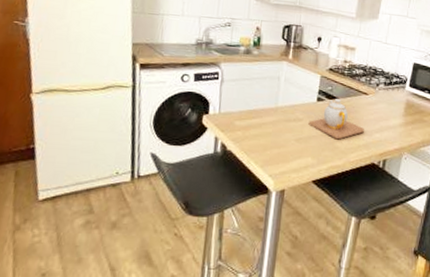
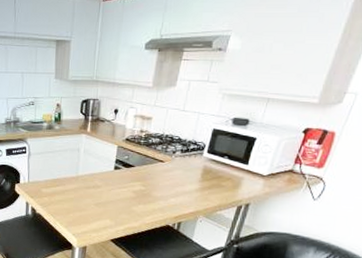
teapot: present [308,99,365,140] -> none [106,167,161,204]

